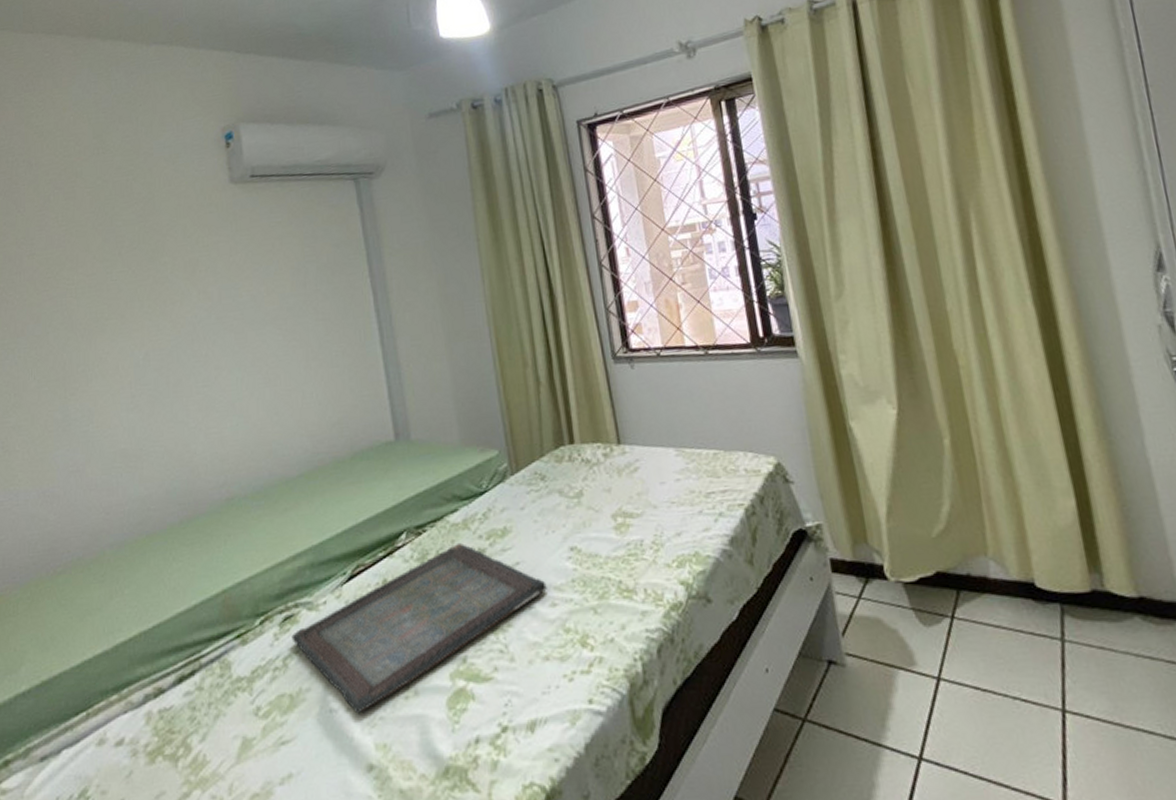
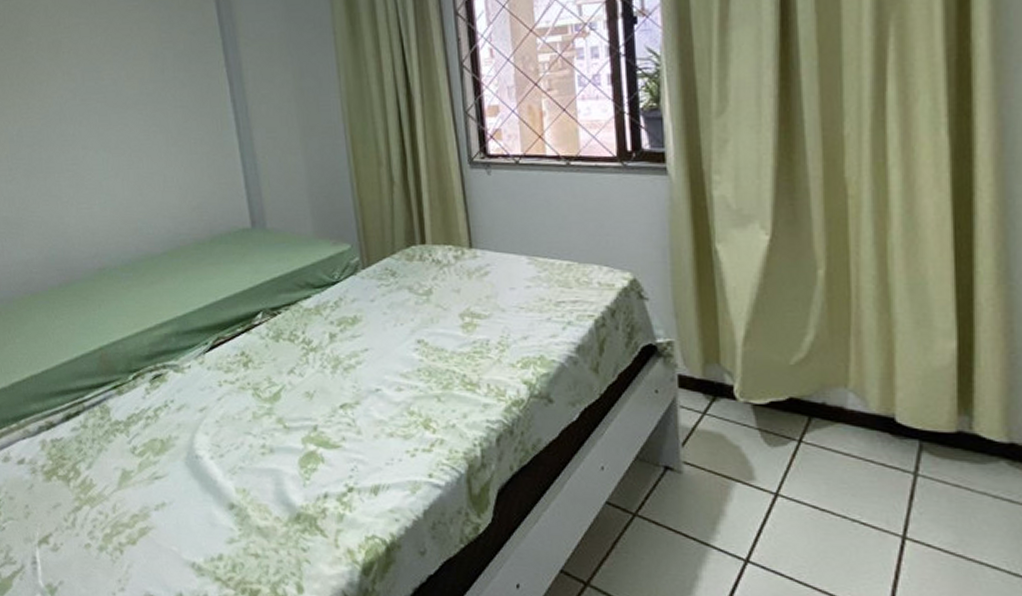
serving tray: present [291,542,547,714] -> none [161,326,394,462]

